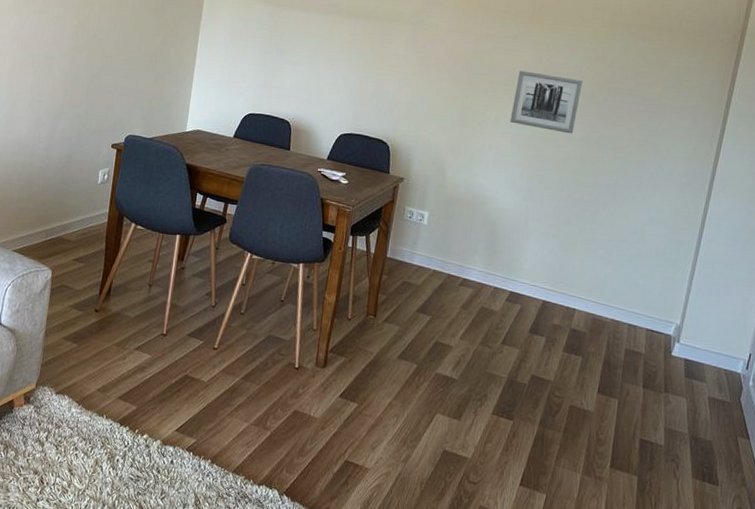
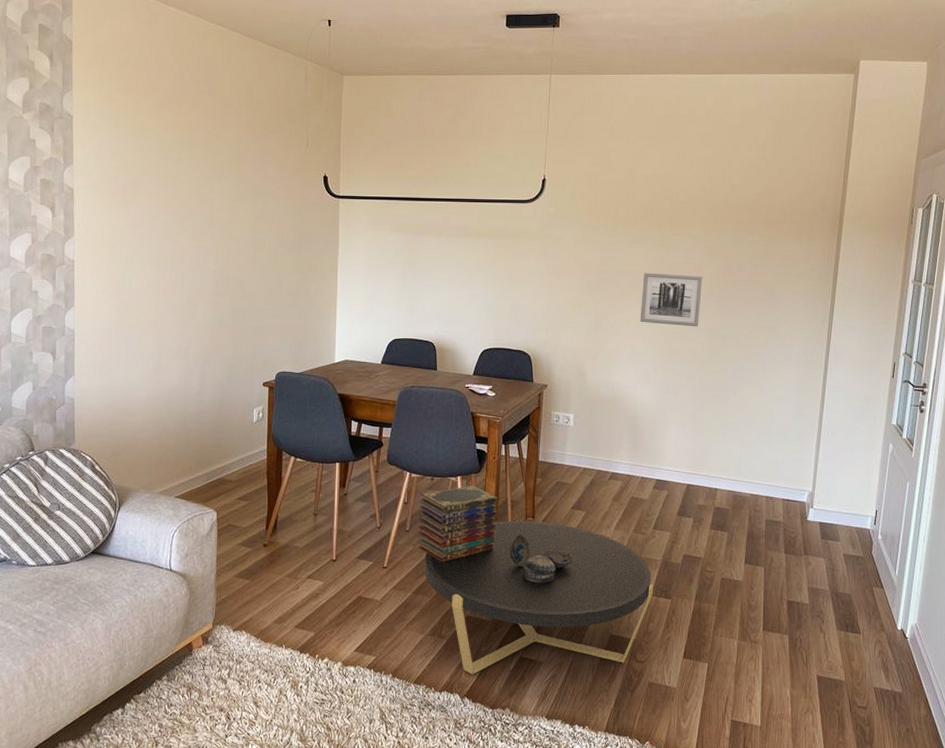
book stack: none [250,274,339,351] -> present [417,485,497,562]
coffee table: none [255,315,495,482] -> present [424,520,653,675]
decorative bowl: none [345,332,413,387] -> present [509,535,573,584]

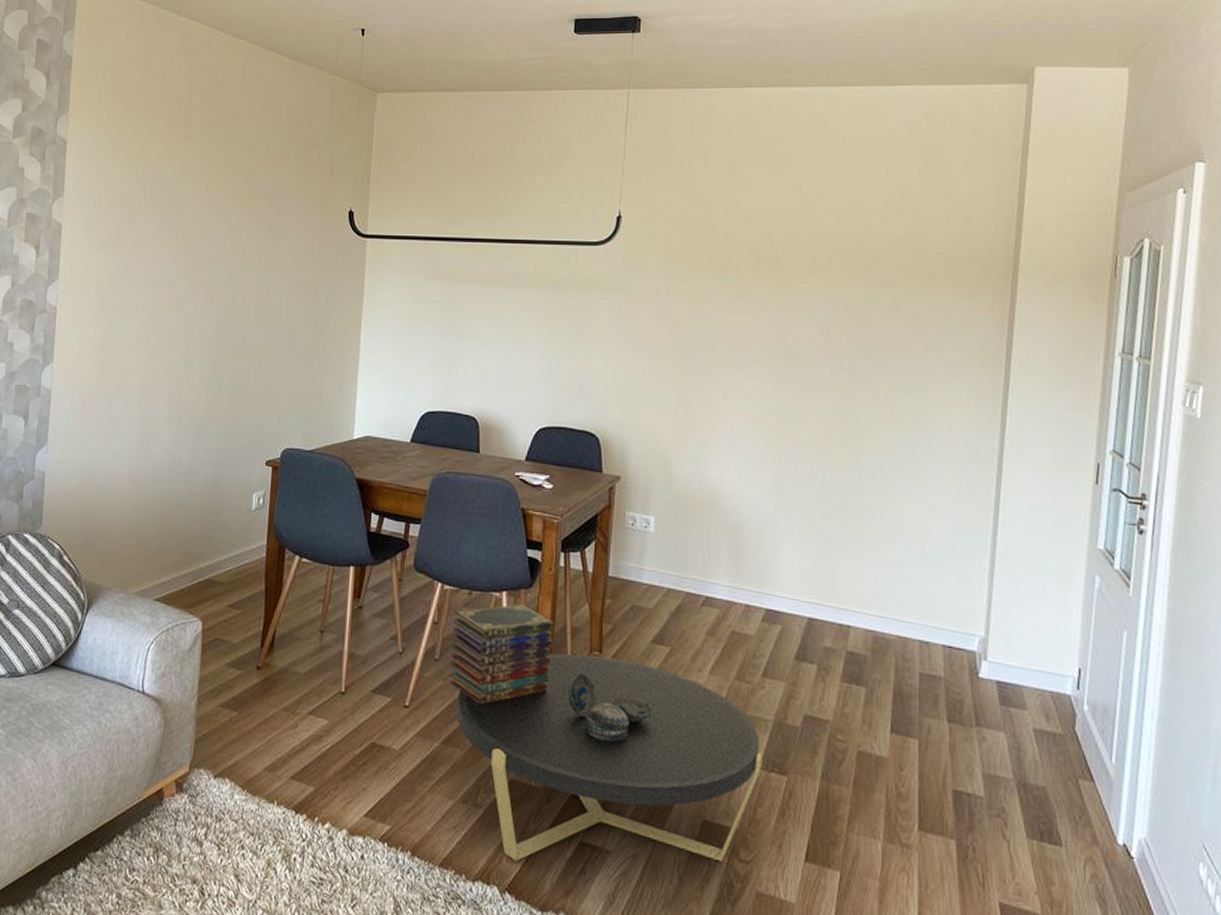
wall art: present [640,273,703,327] -> none [743,335,827,408]

